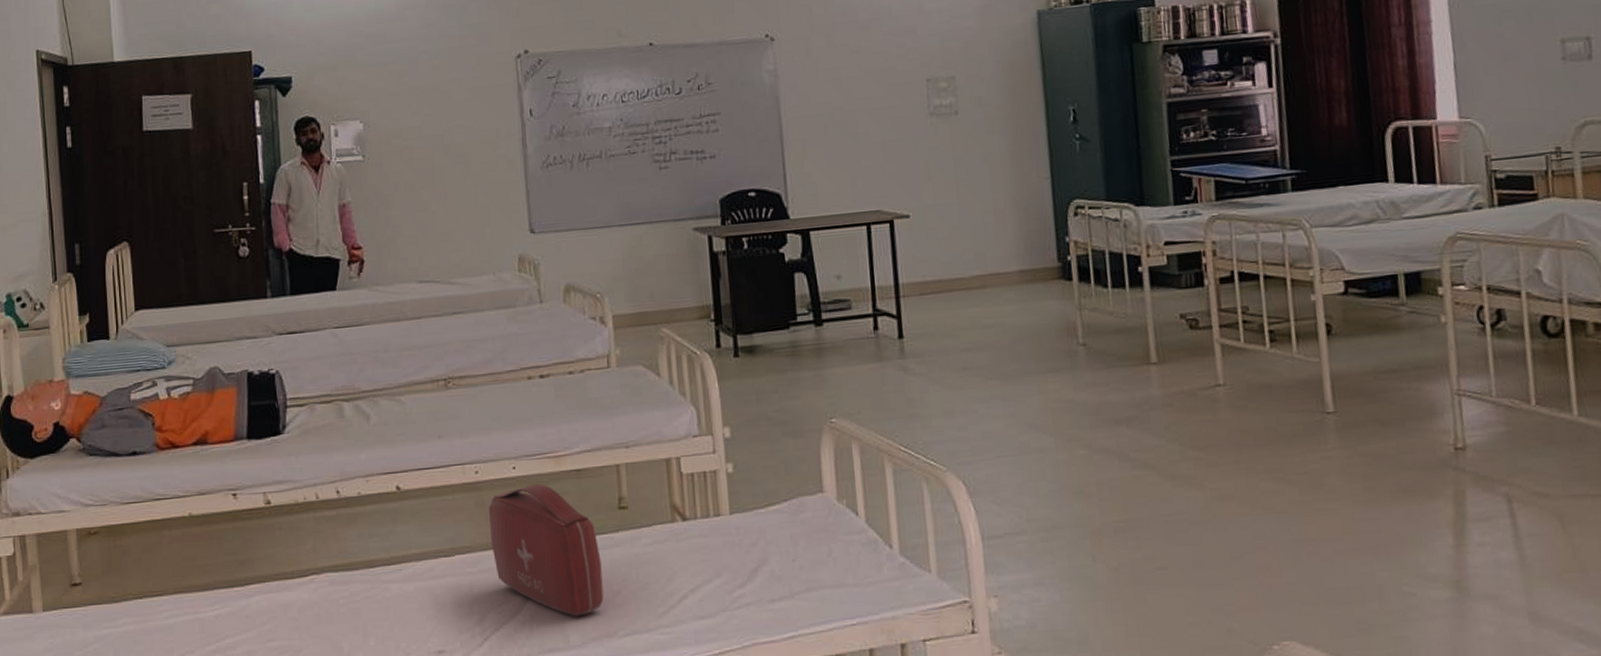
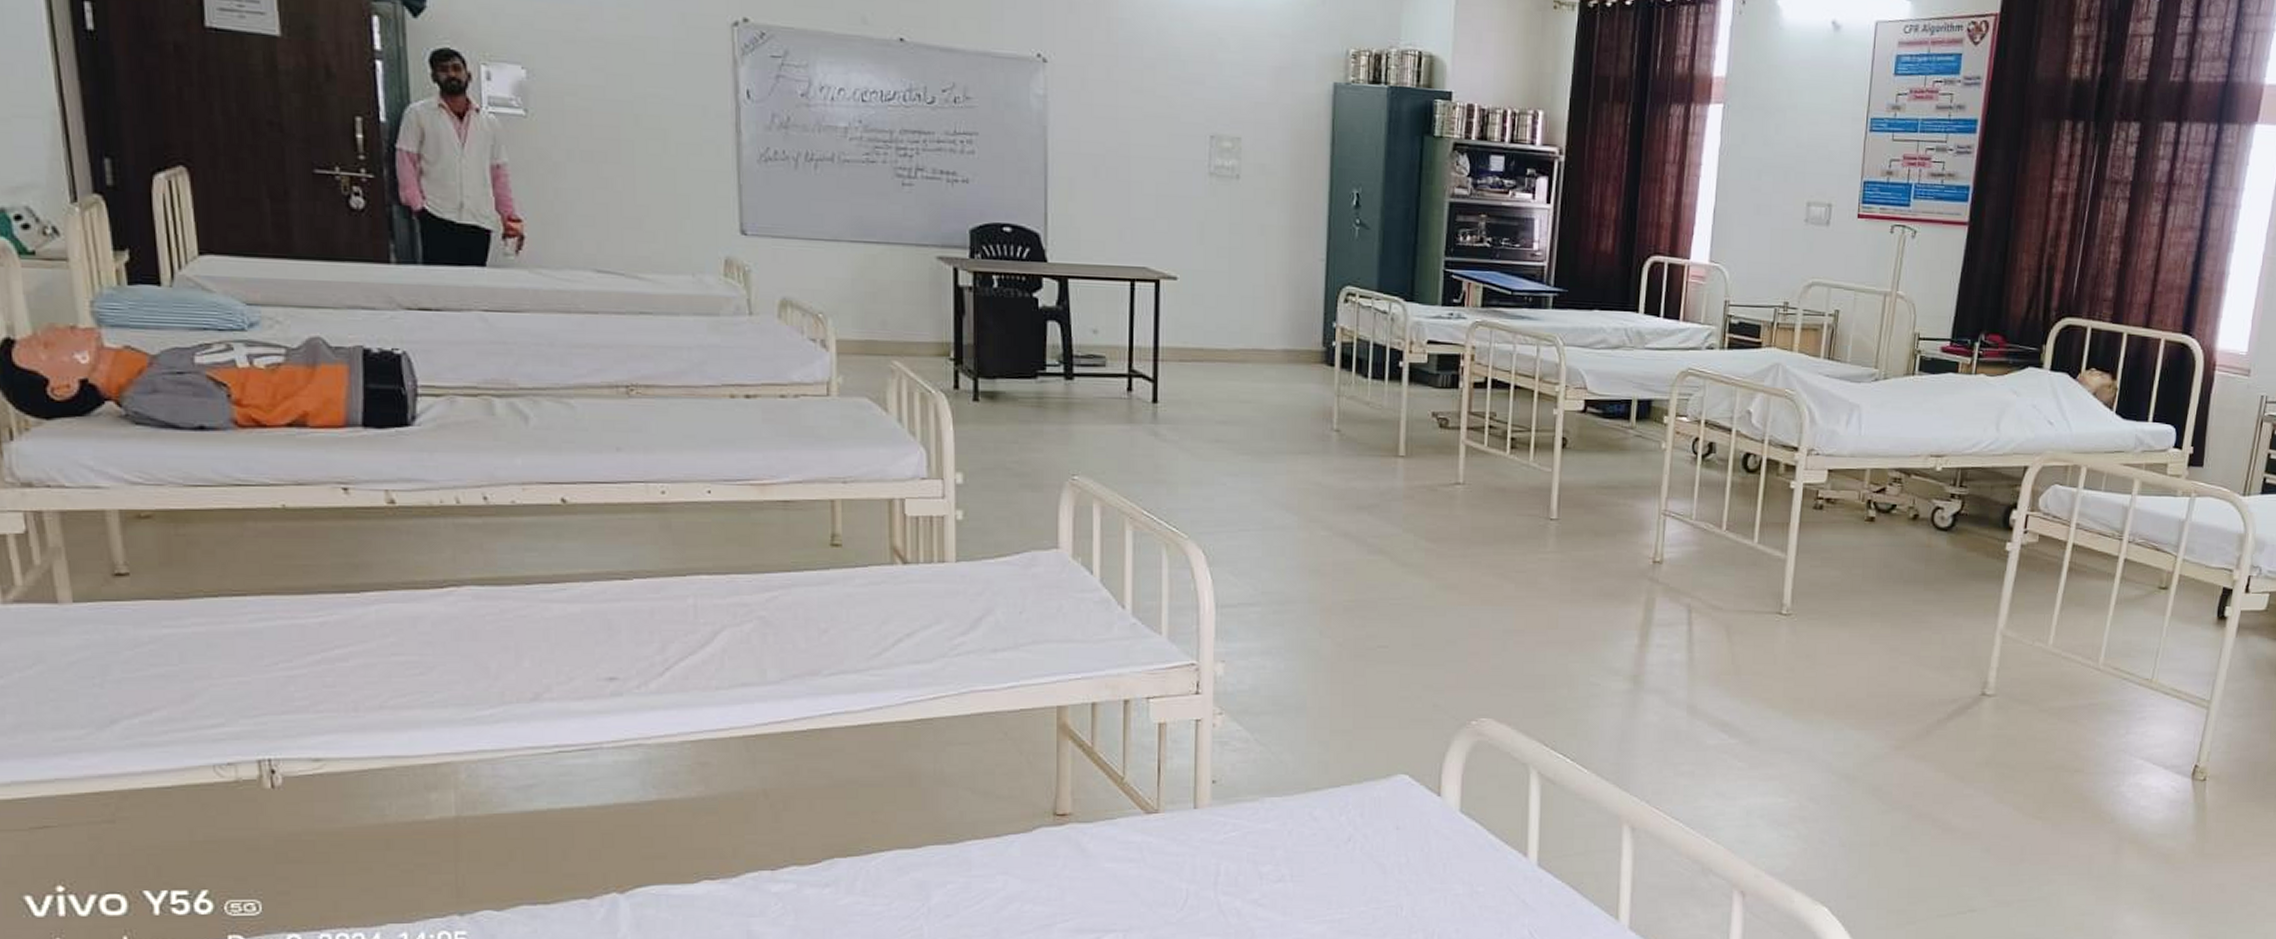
first aid kit: present [489,483,604,617] -> none [677,510,808,652]

